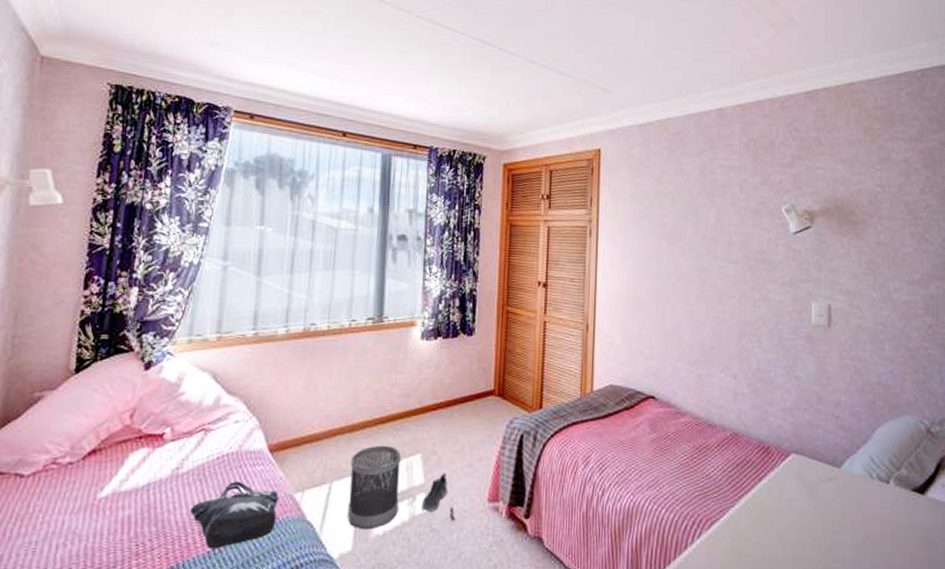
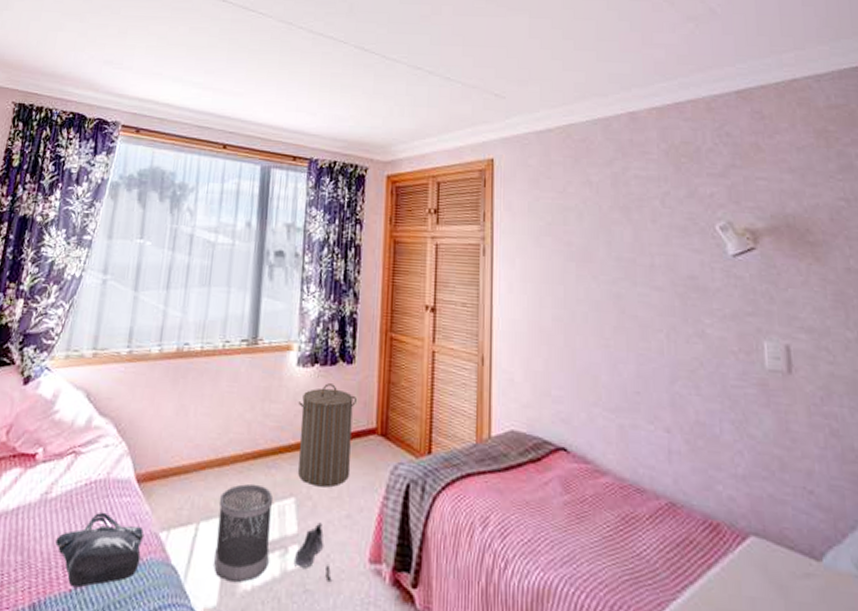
laundry hamper: none [422,354,476,443] -> present [298,383,356,488]

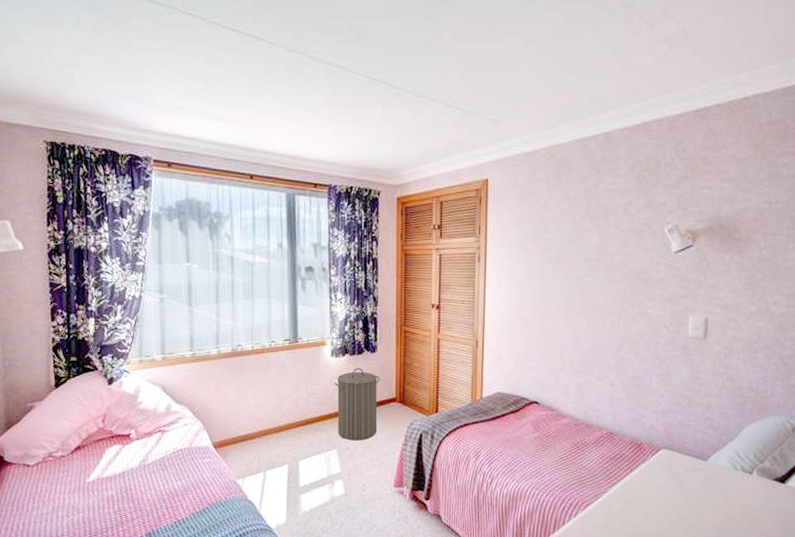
tote bag: present [55,512,144,588] -> none [158,470,225,520]
wastebasket: present [214,483,274,583] -> none [279,442,321,507]
shoe: present [293,522,332,581] -> none [339,464,368,501]

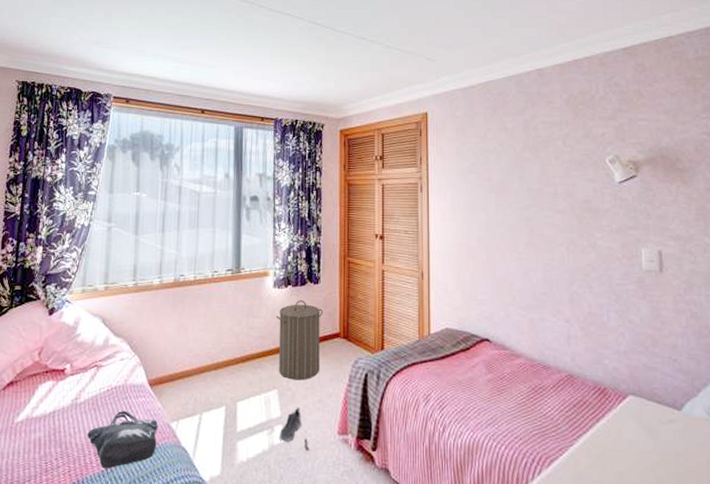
tote bag: none [158,470,225,520] -> present [87,410,159,469]
shoe: none [339,464,368,501] -> present [279,407,309,450]

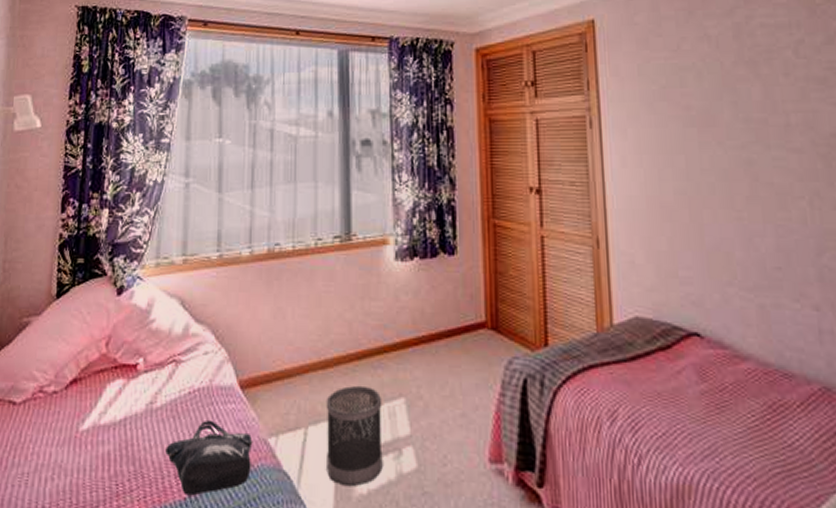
wastebasket: none [216,381,260,457] -> present [326,385,383,487]
laundry hamper: present [276,300,323,380] -> none [399,277,462,386]
shoe: present [279,407,309,450] -> none [409,422,451,483]

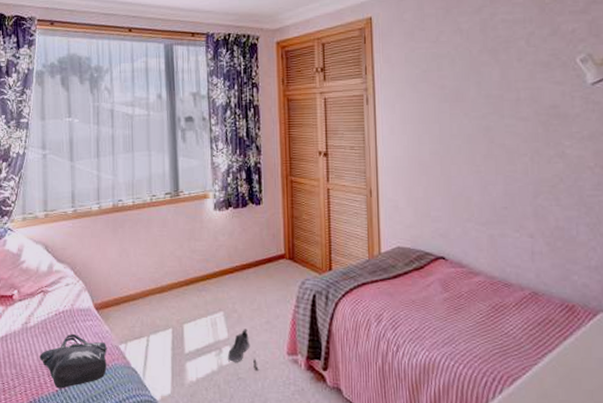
wastebasket: present [326,385,383,487] -> none [163,304,208,377]
shoe: none [409,422,451,483] -> present [227,328,259,370]

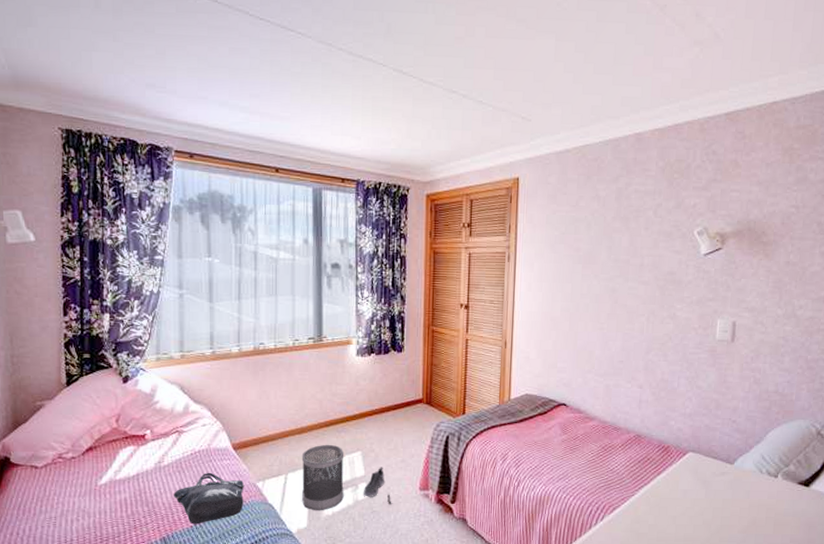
wastebasket: none [163,304,208,377] -> present [301,444,344,511]

